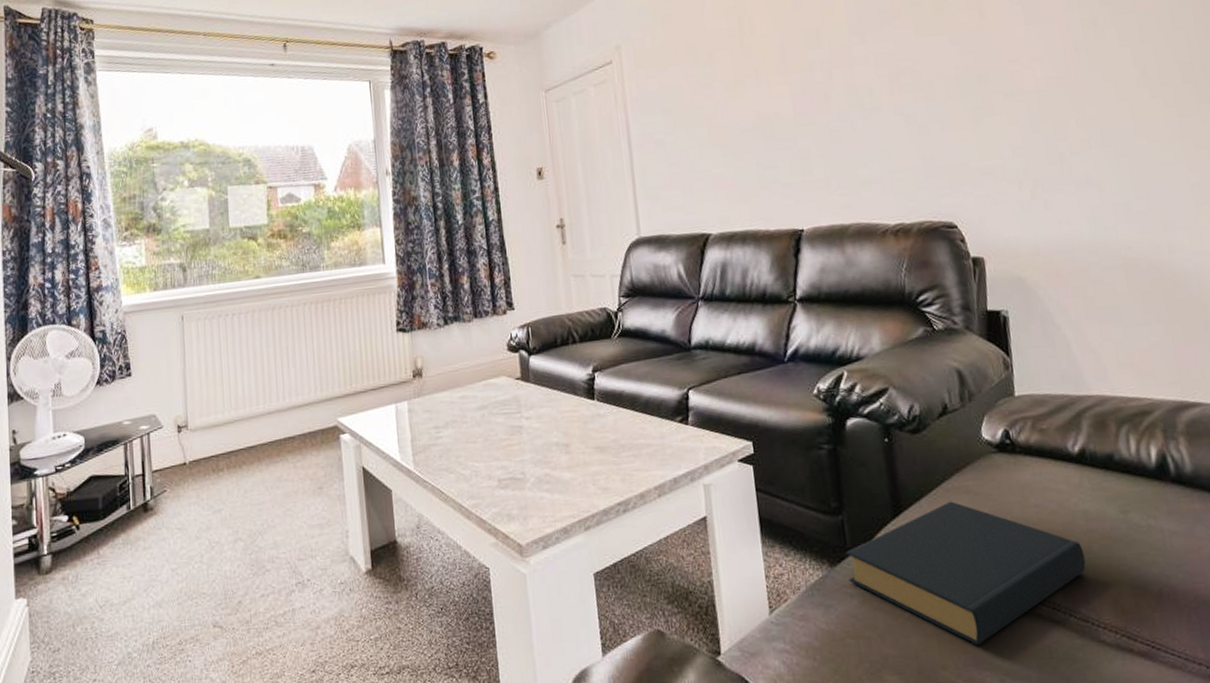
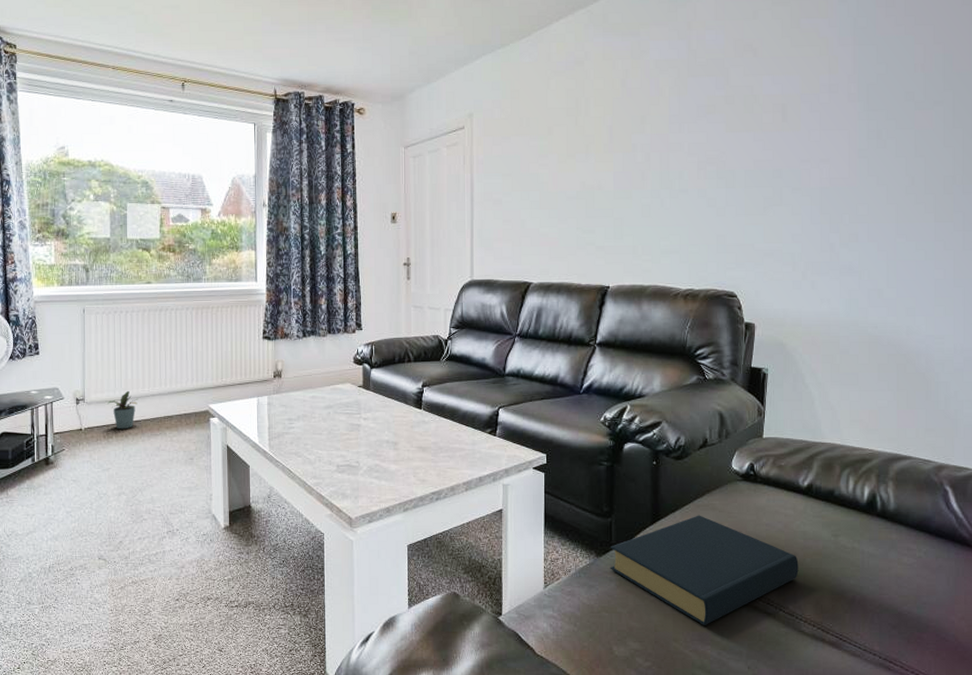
potted plant: none [215,409,253,460] -> present [107,390,139,430]

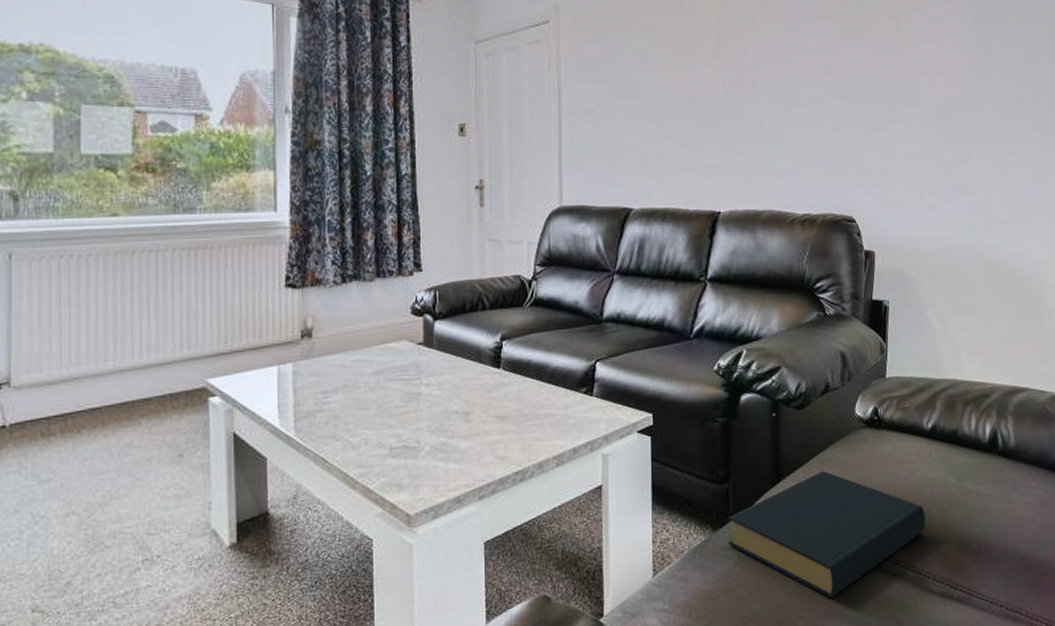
potted plant: present [107,390,139,430] -> none [48,366,98,423]

